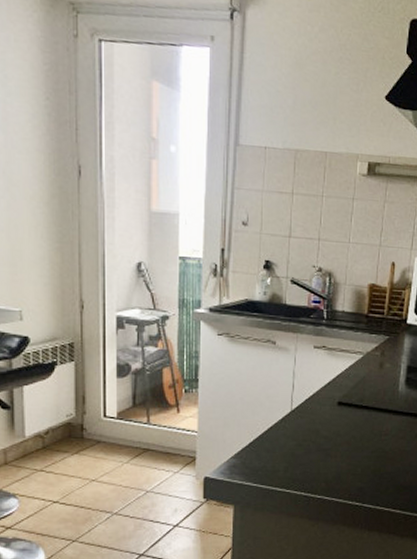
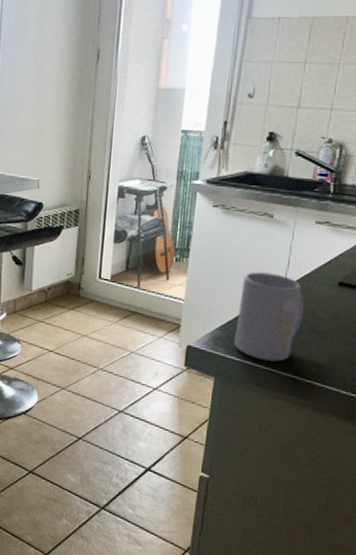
mug: none [250,398,310,483] -> present [234,272,305,362]

